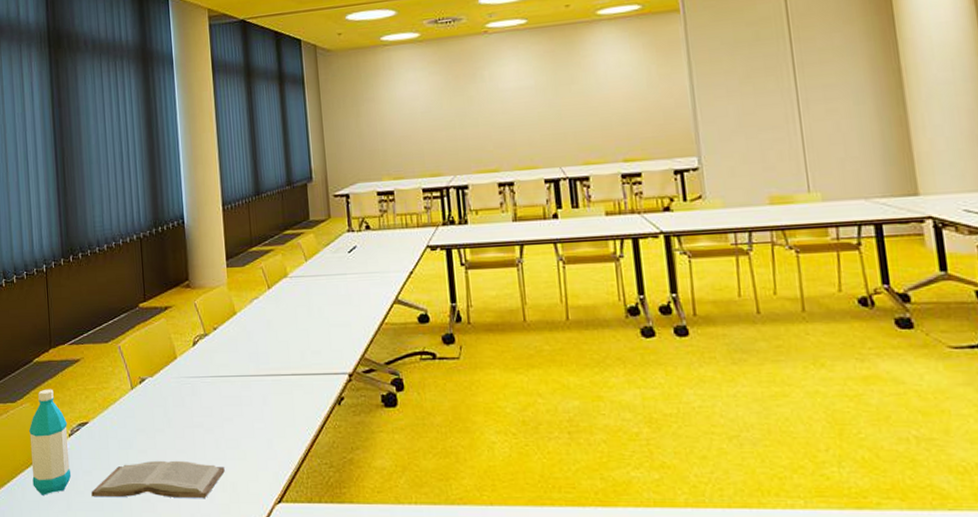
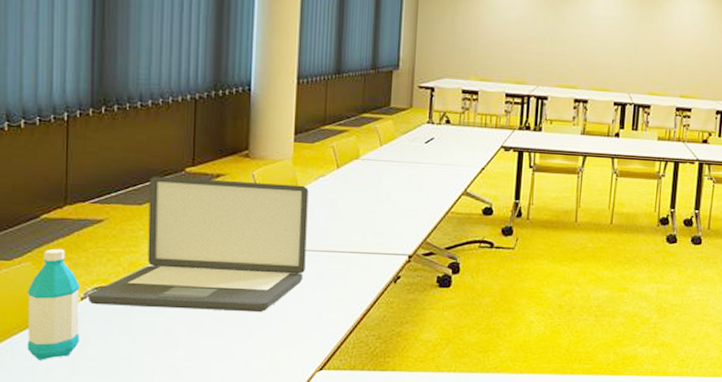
laptop: none [74,310,252,443] -> present [88,176,309,313]
book: present [91,460,225,498] -> none [104,327,266,365]

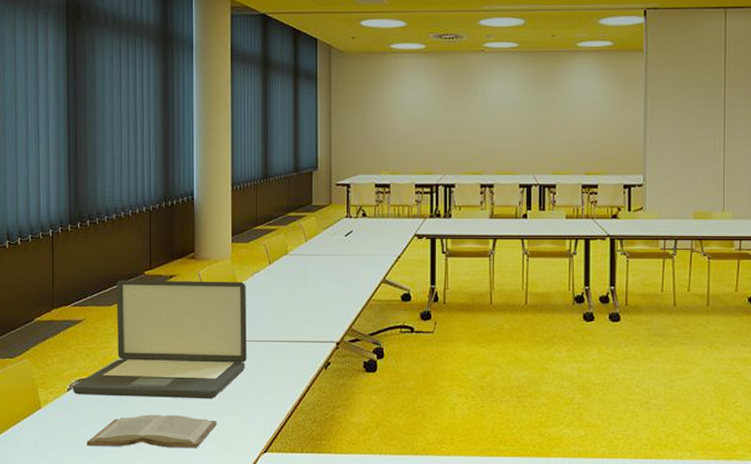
water bottle: present [27,248,80,360] -> none [27,346,67,445]
book: none [104,327,266,365] -> present [87,414,217,448]

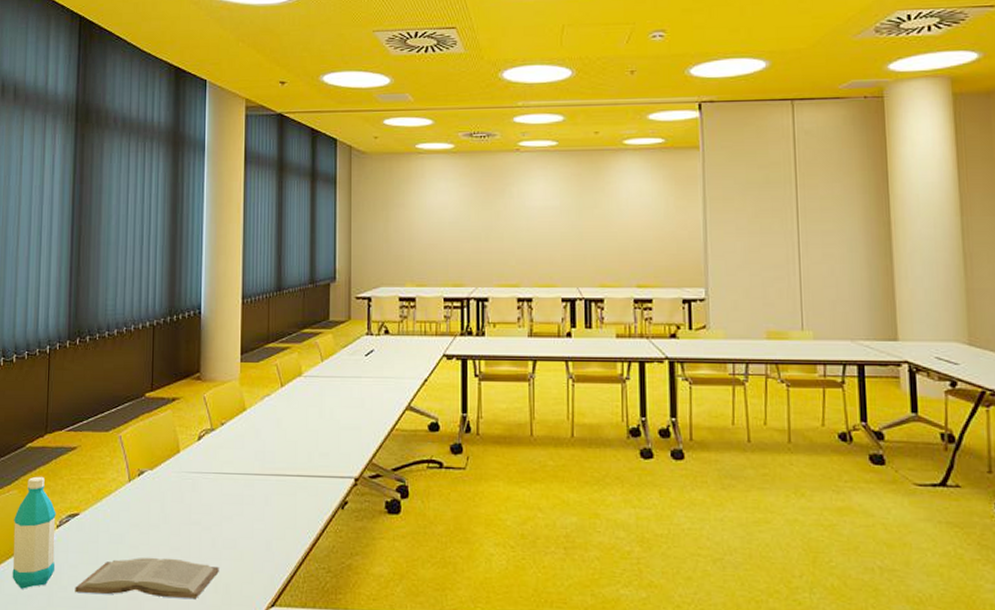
water bottle: none [27,346,67,445] -> present [12,476,56,589]
laptop: present [73,280,247,399] -> none [63,402,255,542]

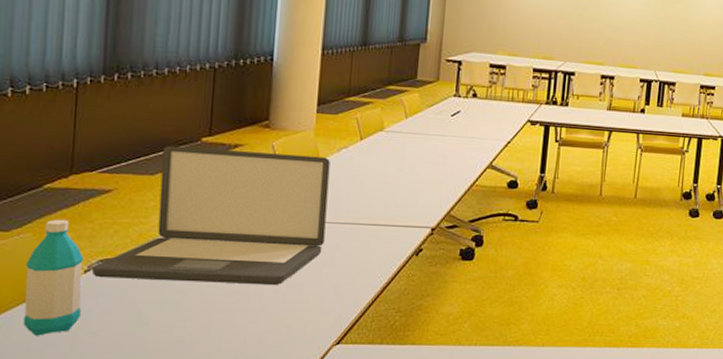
laptop: none [63,402,255,542] -> present [92,145,330,286]
book: present [75,557,219,598] -> none [107,301,281,339]

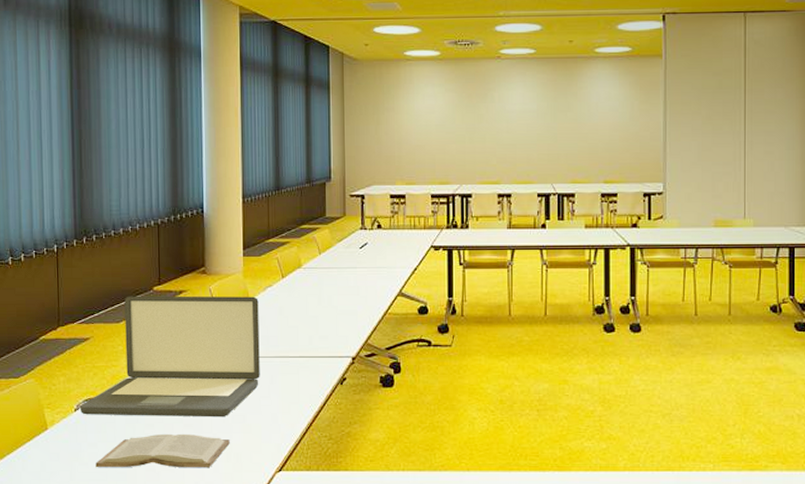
water bottle: present [23,219,84,336] -> none [32,365,75,467]
book: none [107,301,281,339] -> present [95,433,230,467]

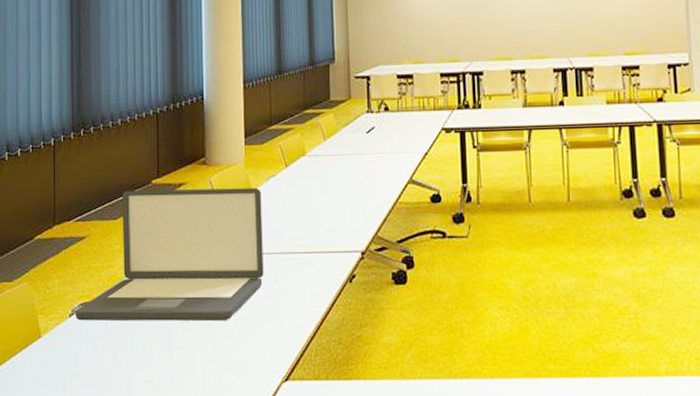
book: present [95,433,230,467] -> none [90,340,232,378]

